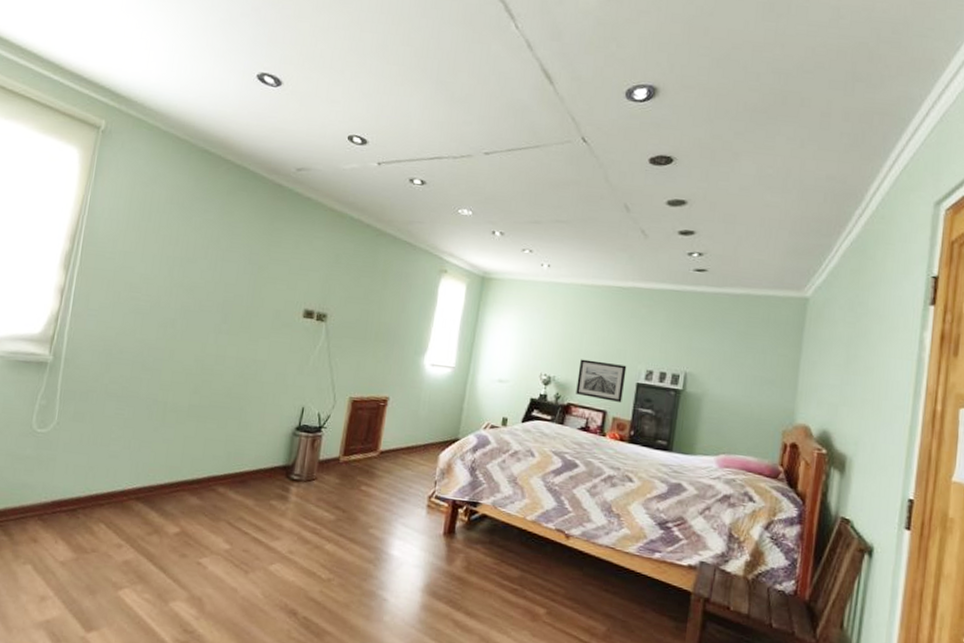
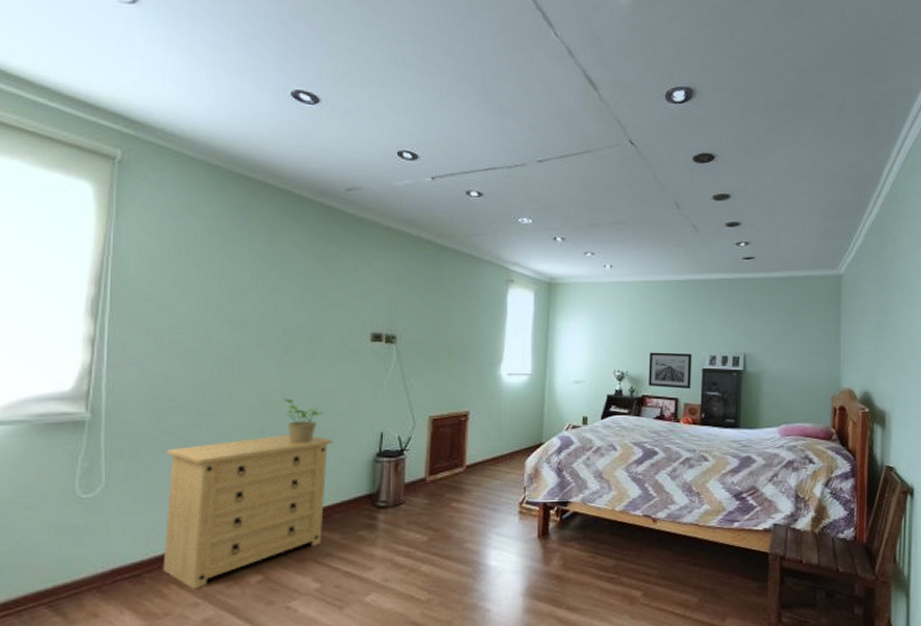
dresser: none [95,396,257,532] -> present [162,434,332,590]
potted plant: none [217,363,252,408] -> present [283,398,324,443]

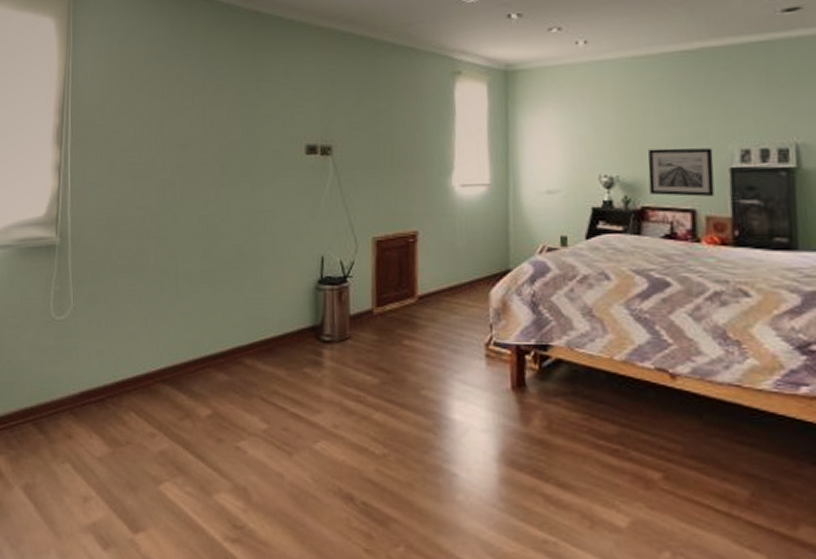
dresser: present [162,434,332,590] -> none [122,258,272,419]
potted plant: present [283,398,324,443] -> none [223,220,263,268]

